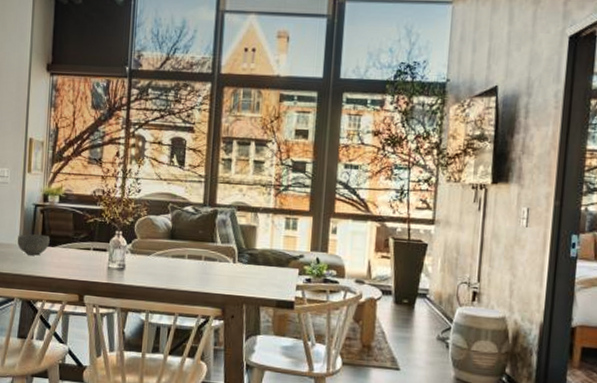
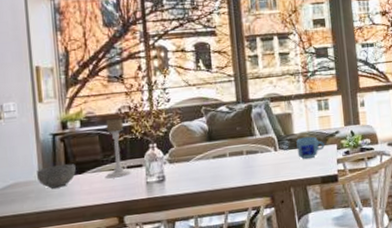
candle holder: none [74,200,97,258] -> present [105,119,132,179]
mug: none [256,254,286,278] -> present [296,136,325,159]

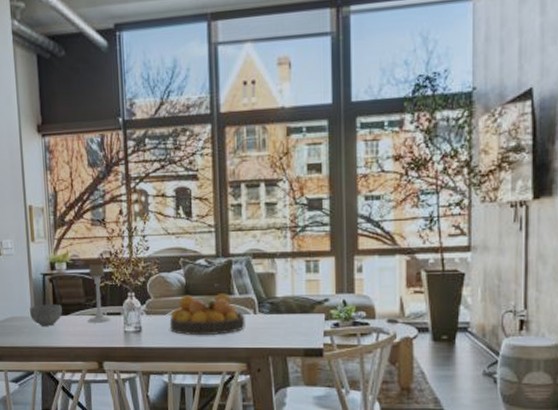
fruit bowl: none [193,135,268,178] -> present [169,294,245,336]
mug: present [296,136,325,159] -> none [279,302,311,326]

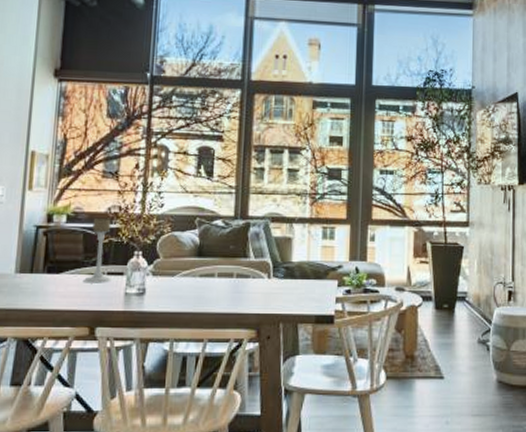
bowl: present [30,303,62,326] -> none [13,260,54,285]
fruit bowl: present [169,294,245,336] -> none [177,256,259,300]

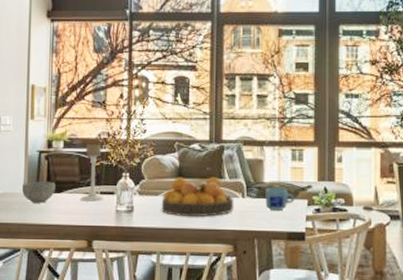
bowl: none [13,260,54,285] -> present [22,181,55,203]
fruit bowl: none [177,256,259,300] -> present [161,177,234,218]
mug: none [293,267,324,292] -> present [265,187,295,210]

